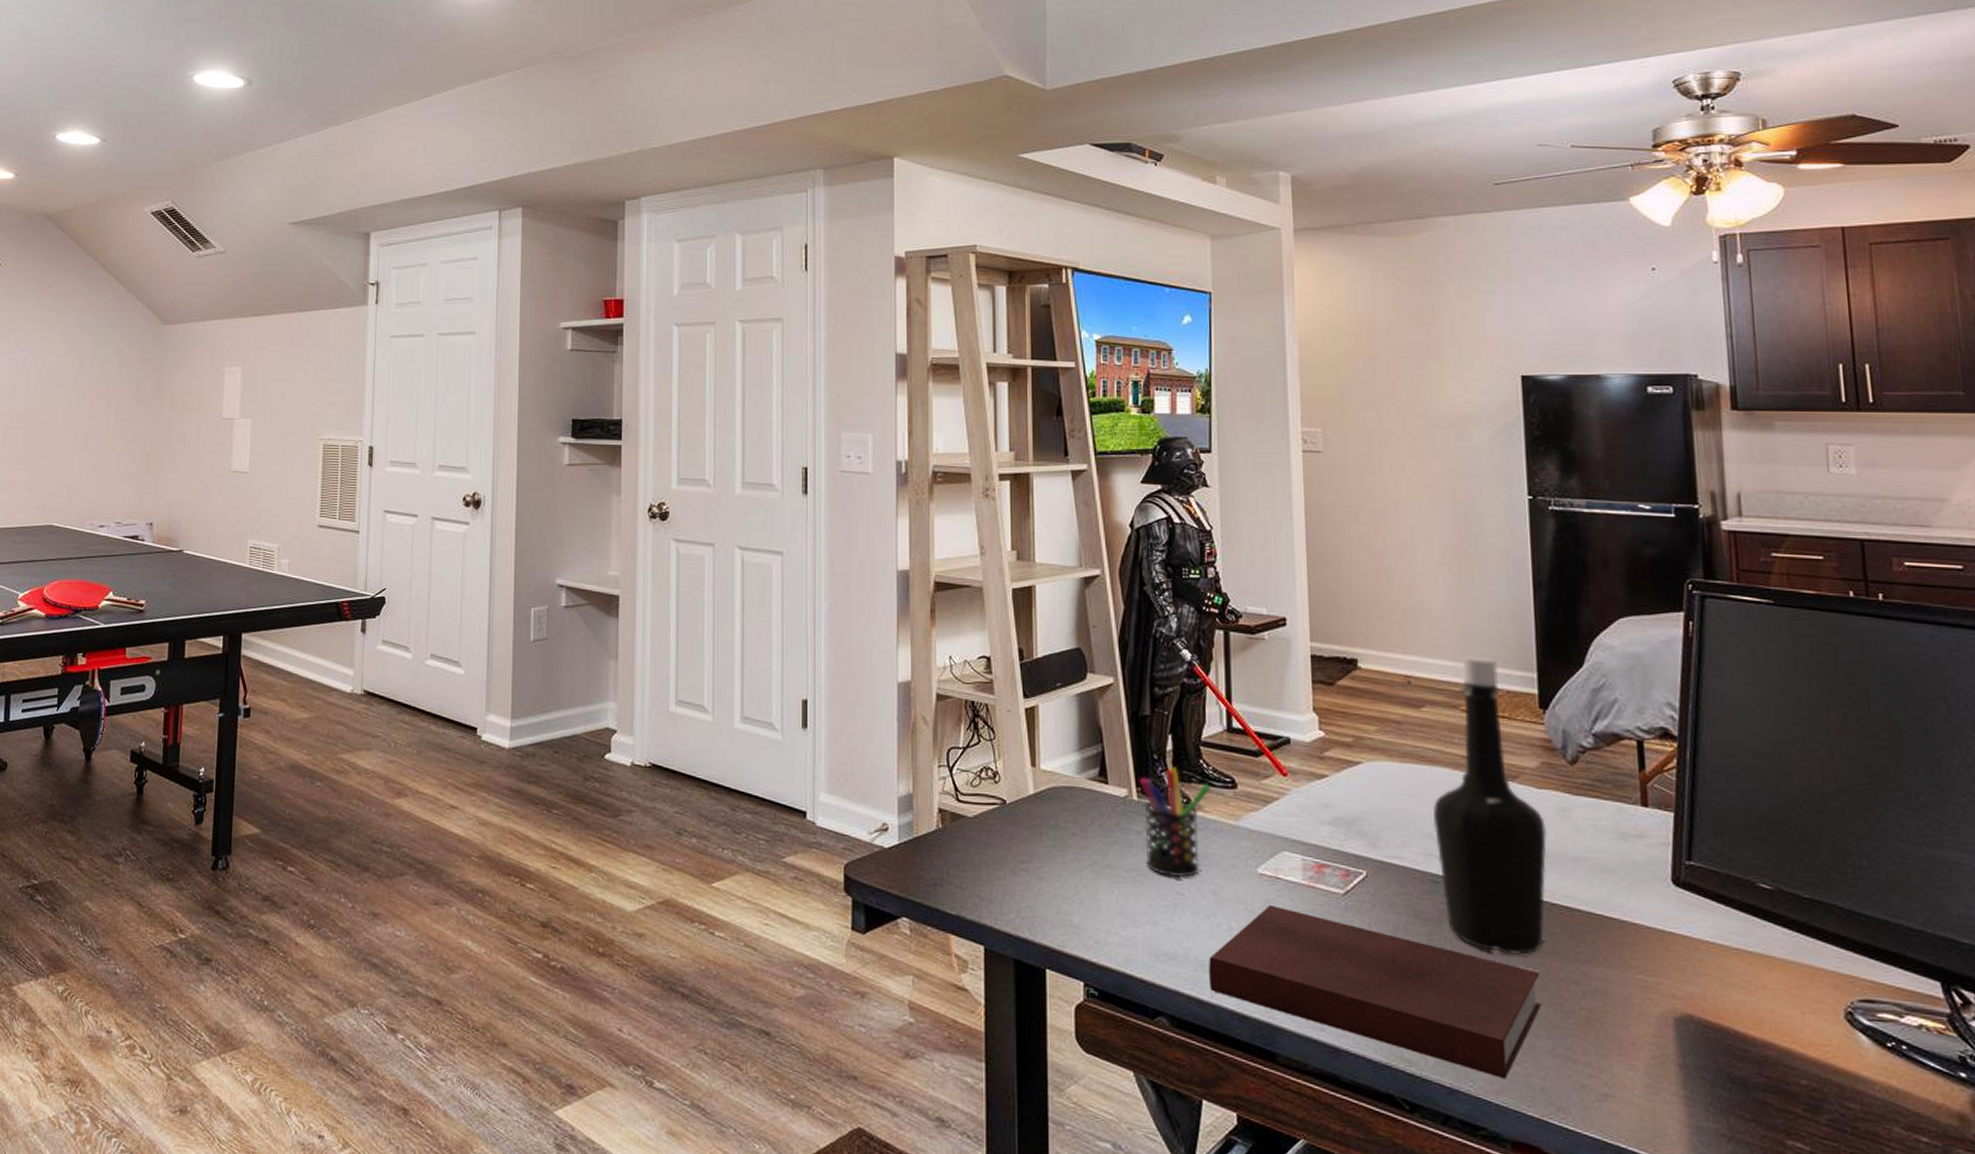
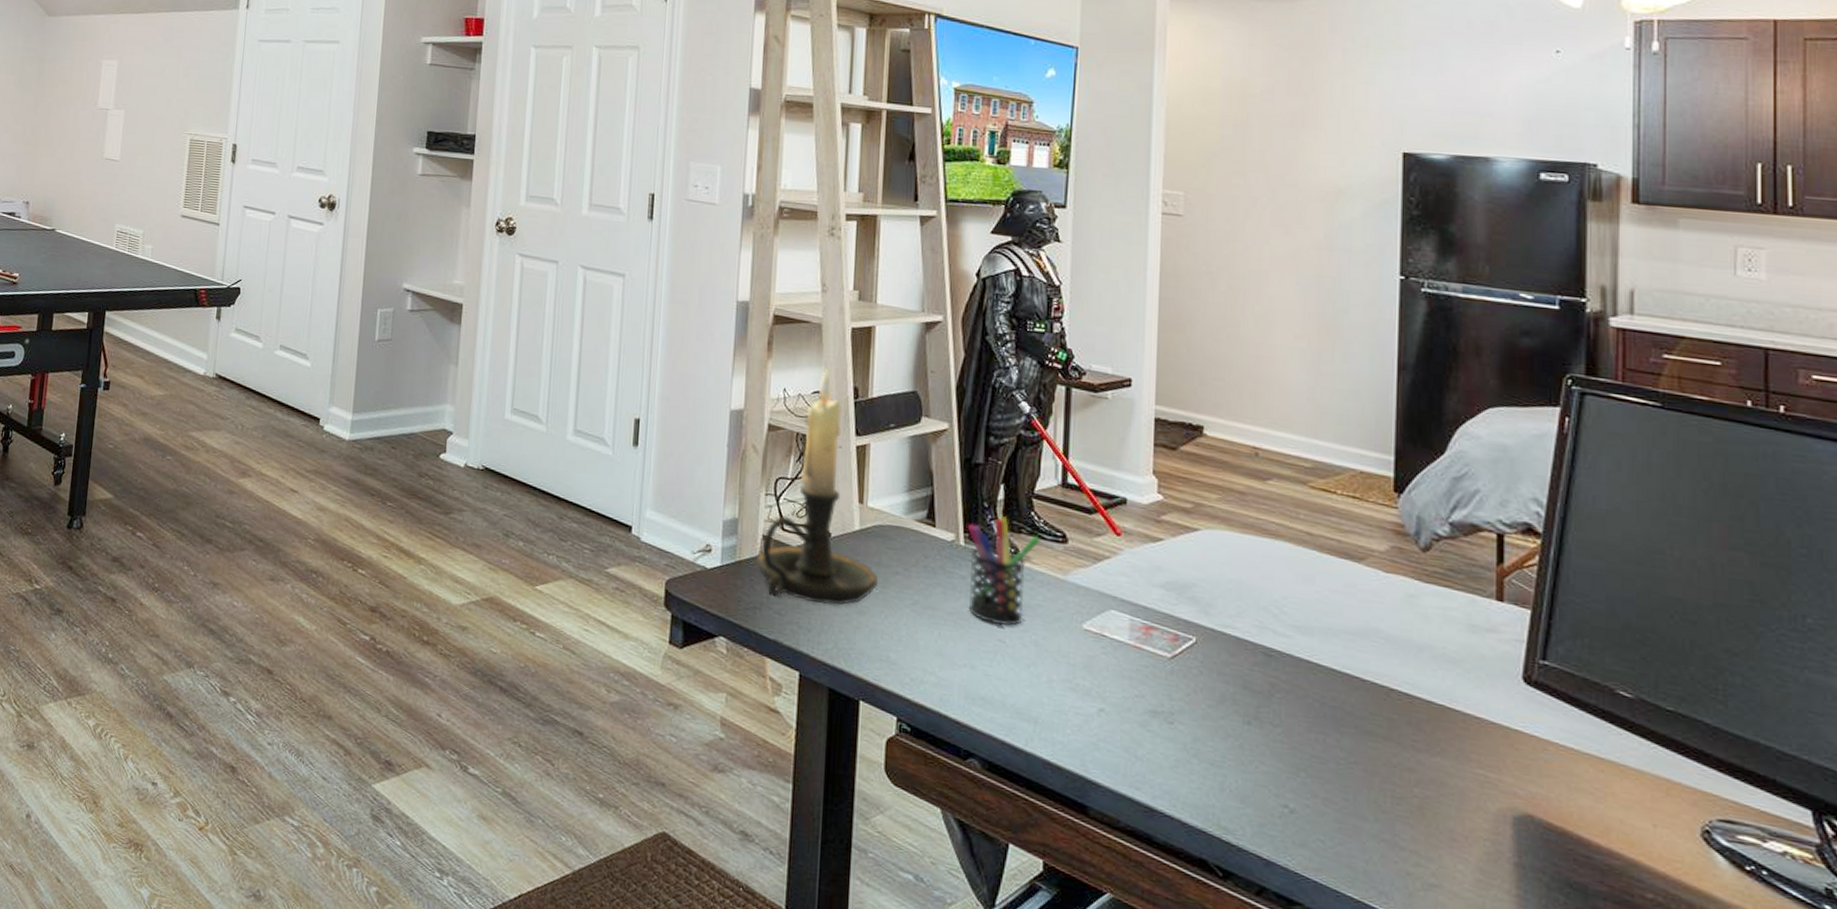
candle holder: none [934,632,1055,874] -> present [756,368,878,606]
notebook: present [1209,905,1542,1080] -> none [1025,661,1372,858]
bottle: present [1433,655,1547,955] -> none [1270,431,1391,737]

